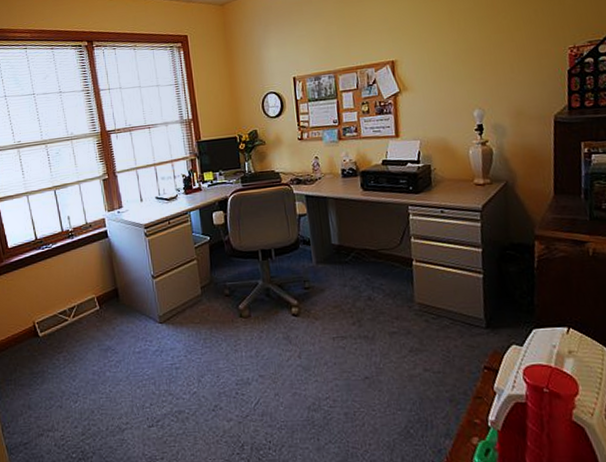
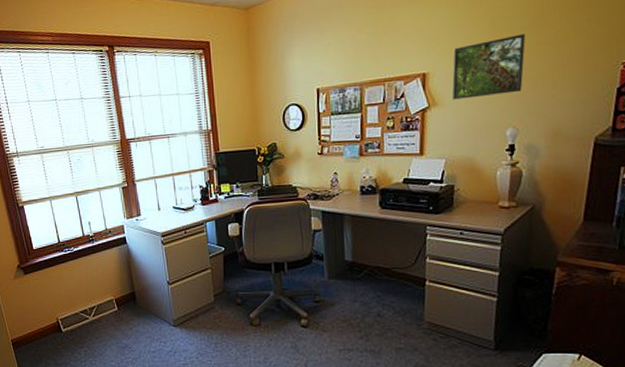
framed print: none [417,24,484,85] -> present [451,34,526,100]

